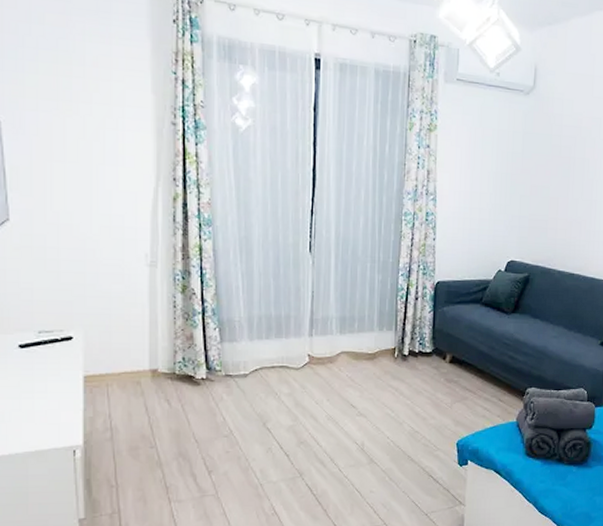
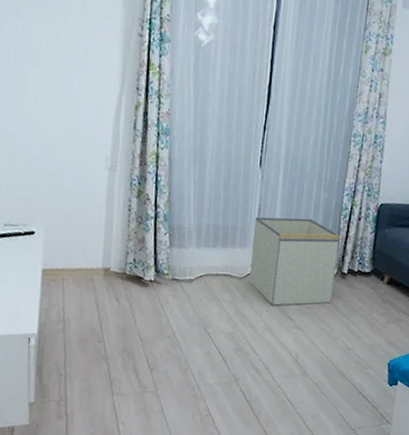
storage bin: none [306,302,398,394] -> present [249,217,340,306]

